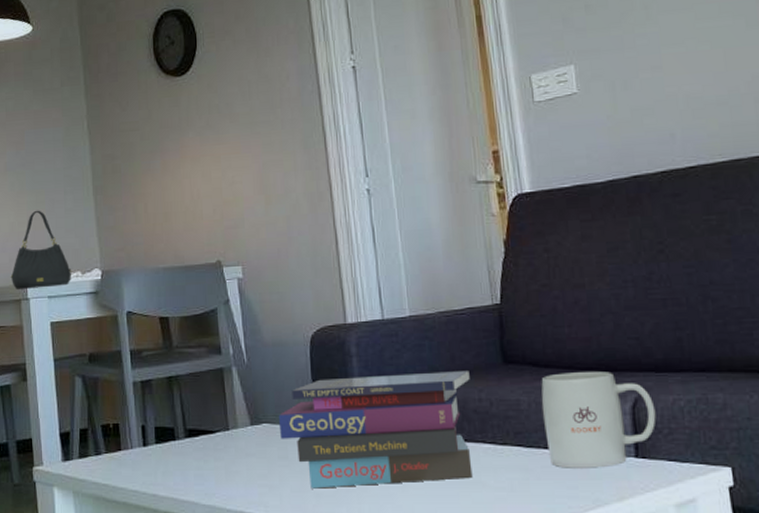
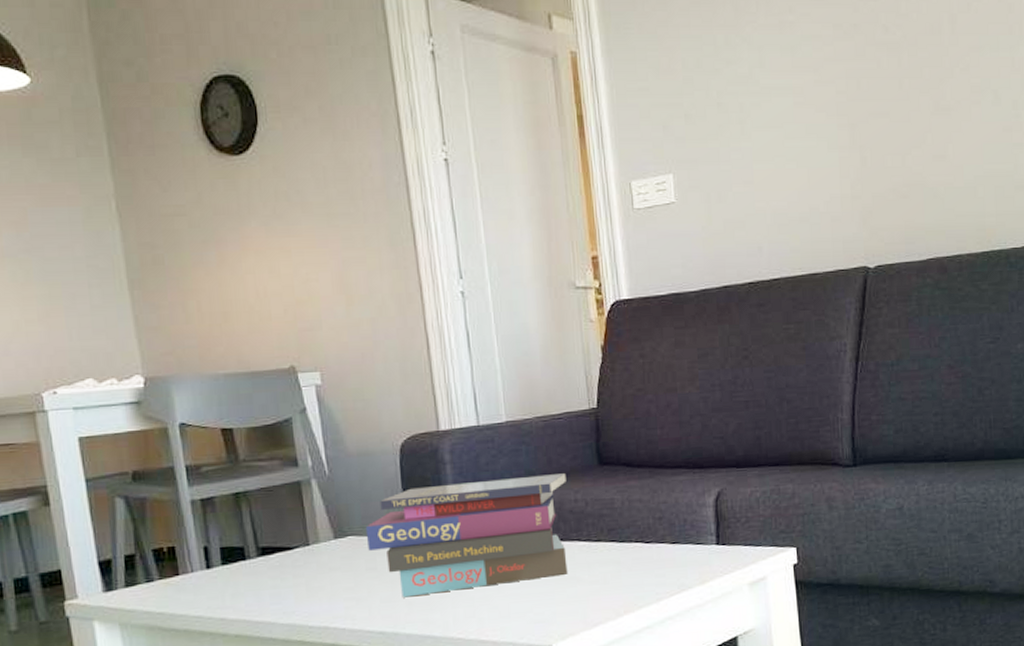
handbag: present [10,210,72,290] -> none [18,306,105,401]
mug: present [541,372,657,468] -> none [633,469,736,559]

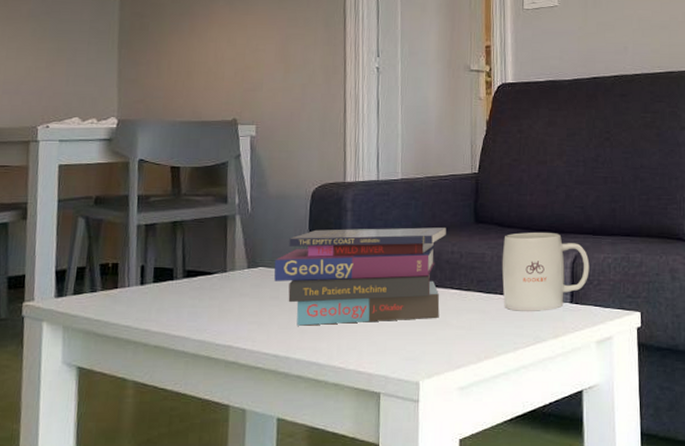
mug: none [633,469,736,559] -> present [501,232,590,311]

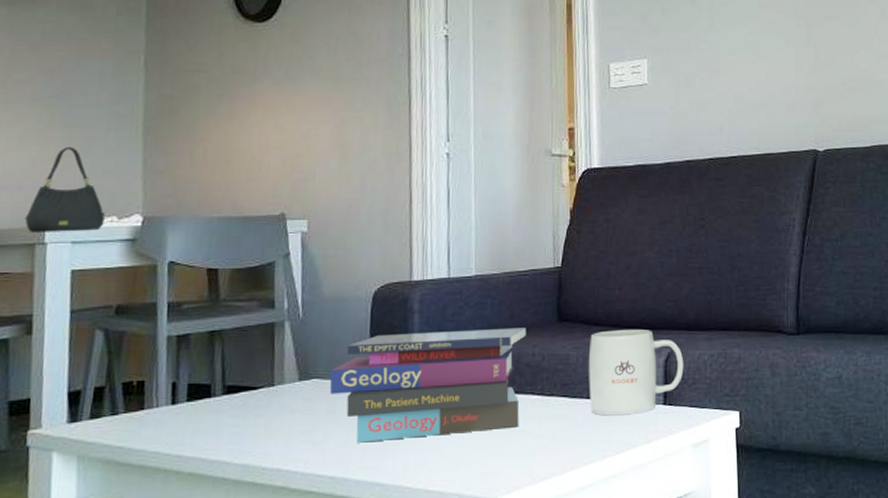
handbag: none [21,57,88,132] -> present [24,146,106,234]

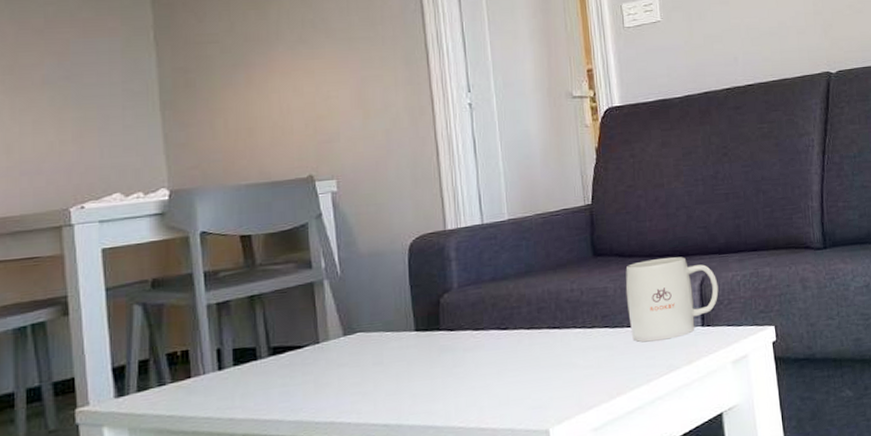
handbag: present [24,146,106,234] -> none [48,127,132,216]
books: present [329,328,526,443] -> none [373,265,564,390]

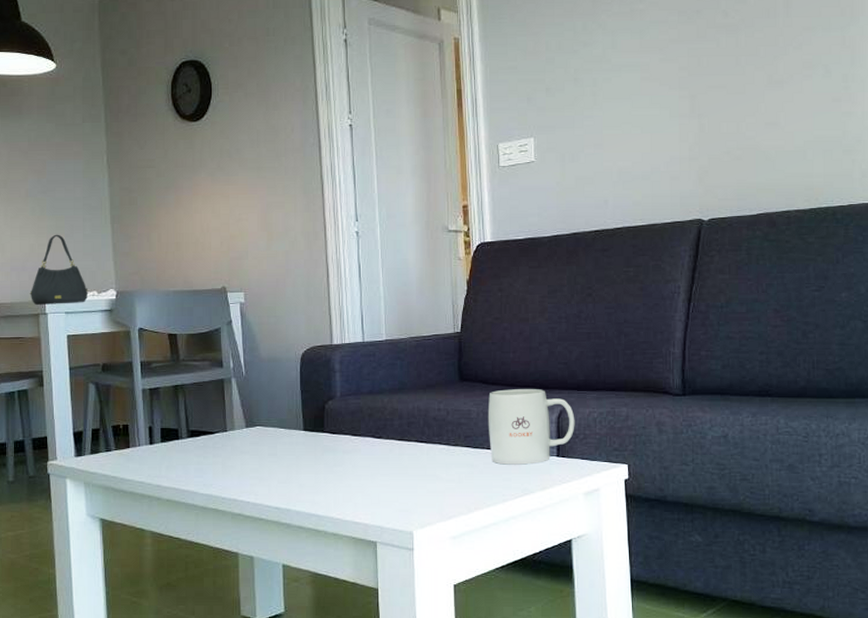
handbag: none [48,127,132,216] -> present [30,234,89,306]

